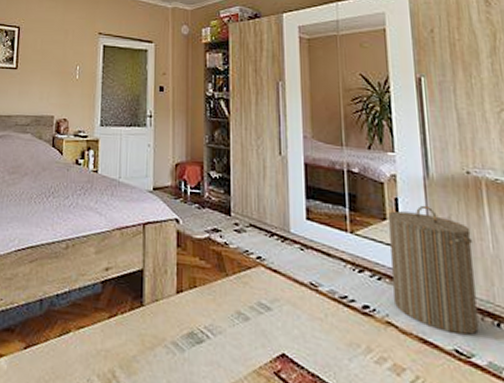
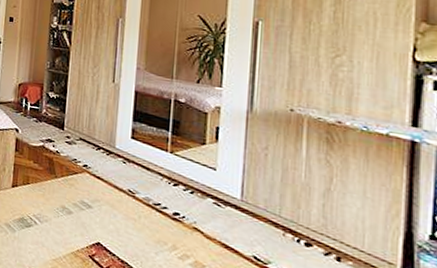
laundry hamper: present [387,205,479,335] -> none [203,135,285,246]

